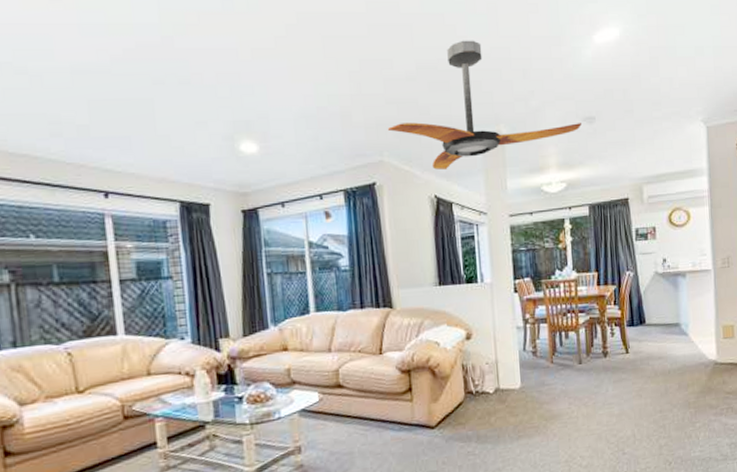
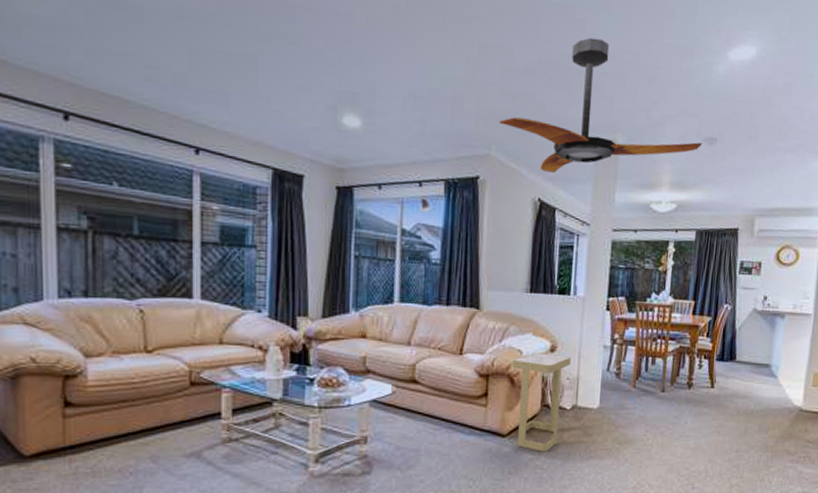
side table: none [431,341,487,438] -> present [512,353,571,452]

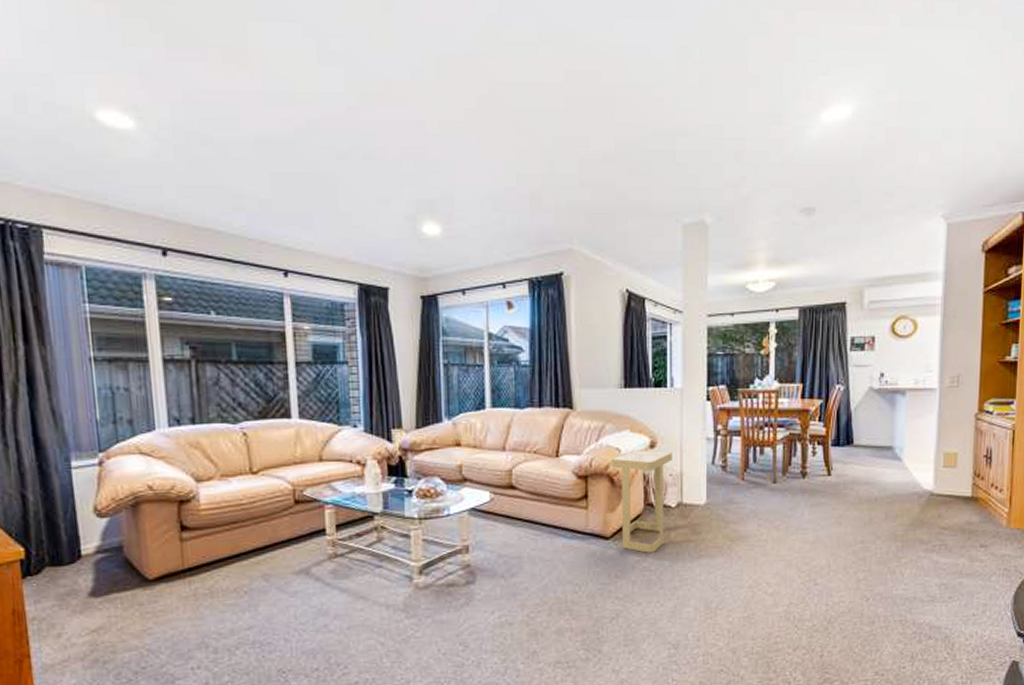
ceiling fan: present [498,37,702,173] -> none [579,116,798,261]

